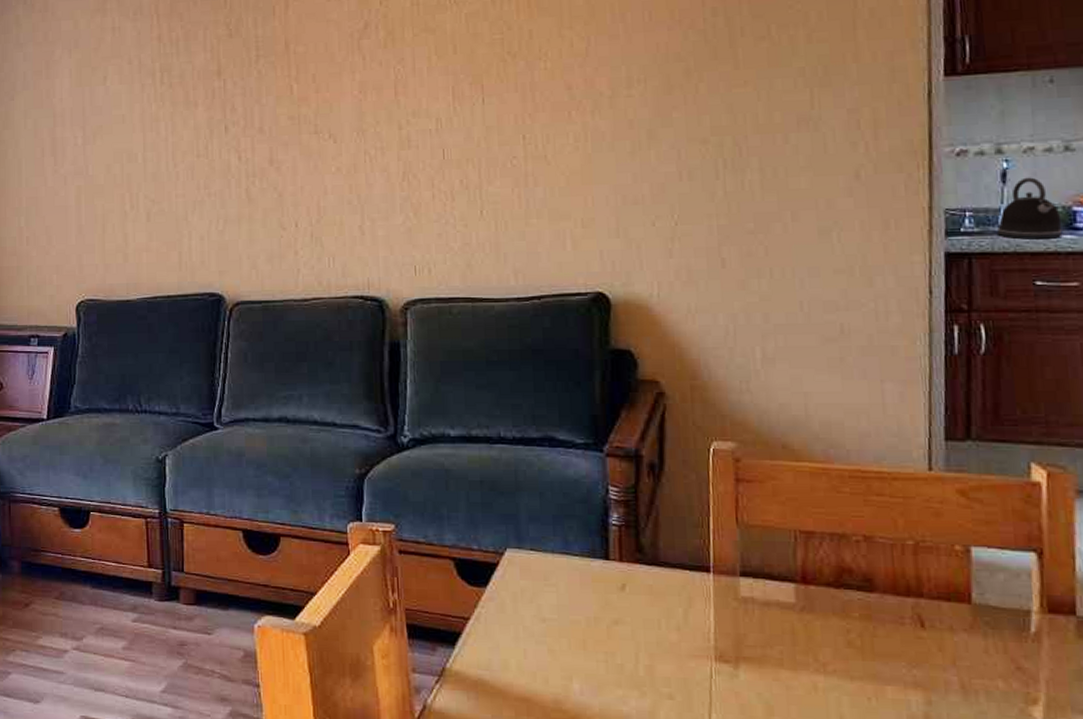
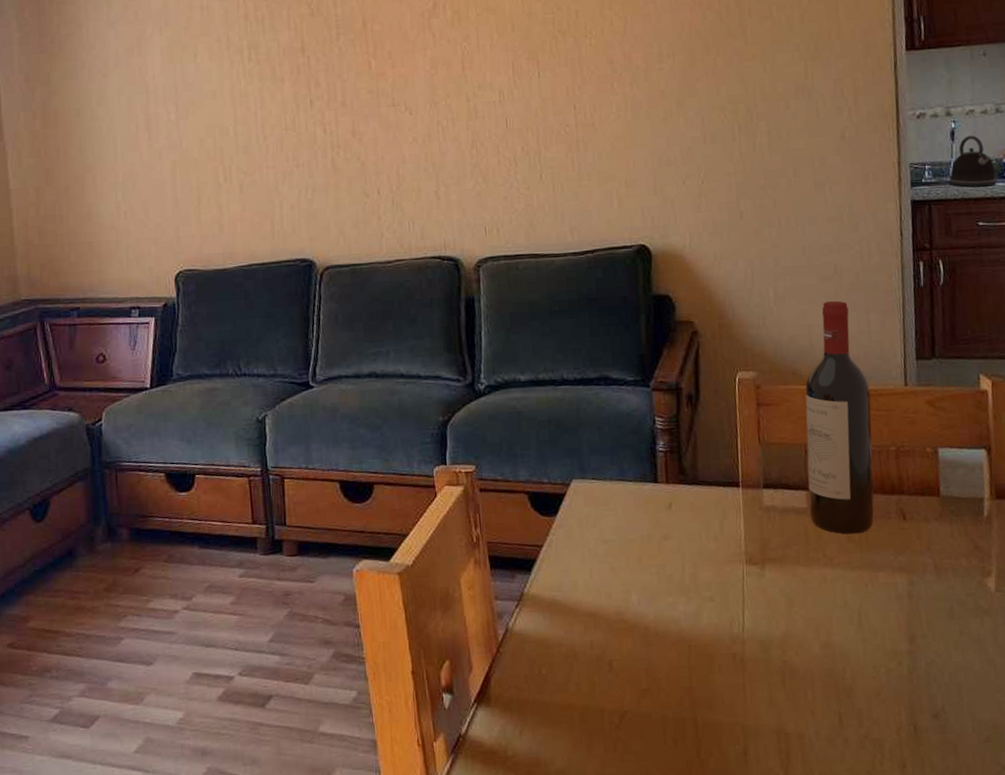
wine bottle: none [797,366,884,639] -> present [805,300,874,535]

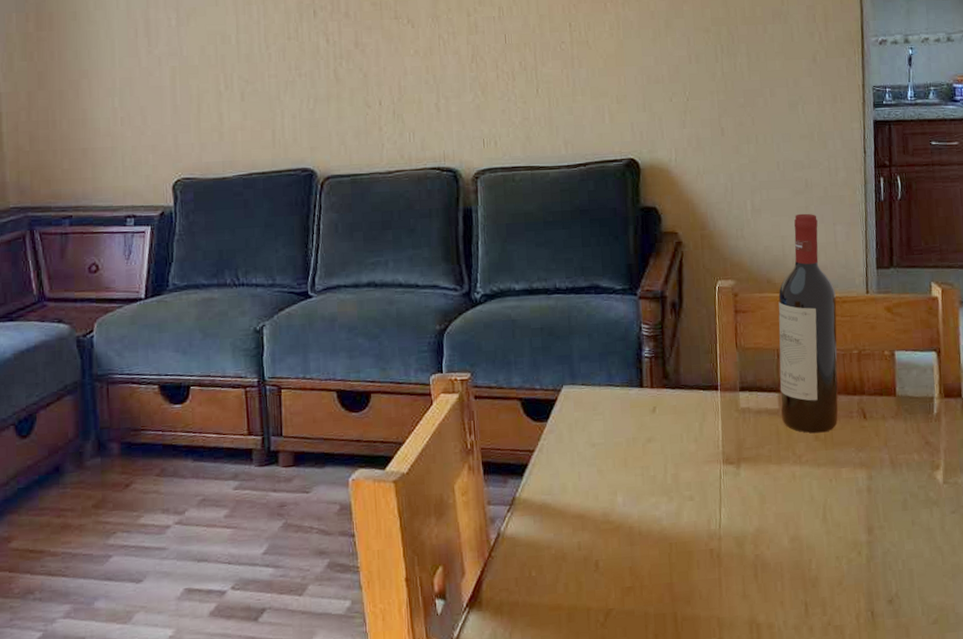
kettle: present [948,135,997,188] -> none [906,61,947,110]

